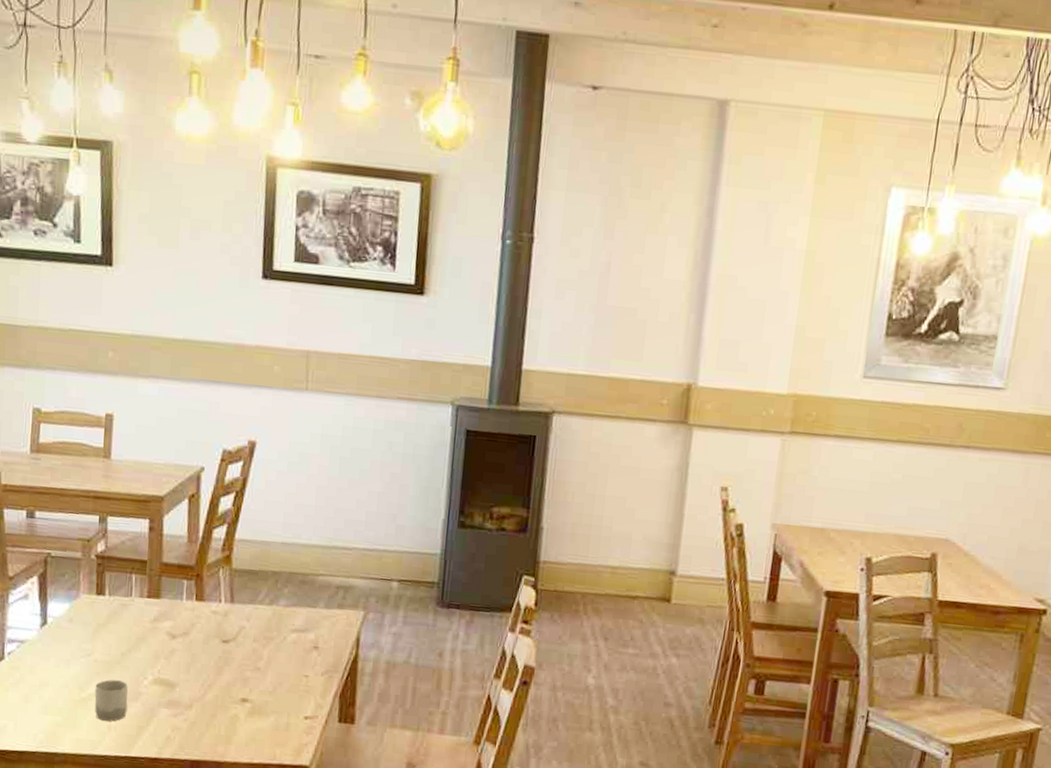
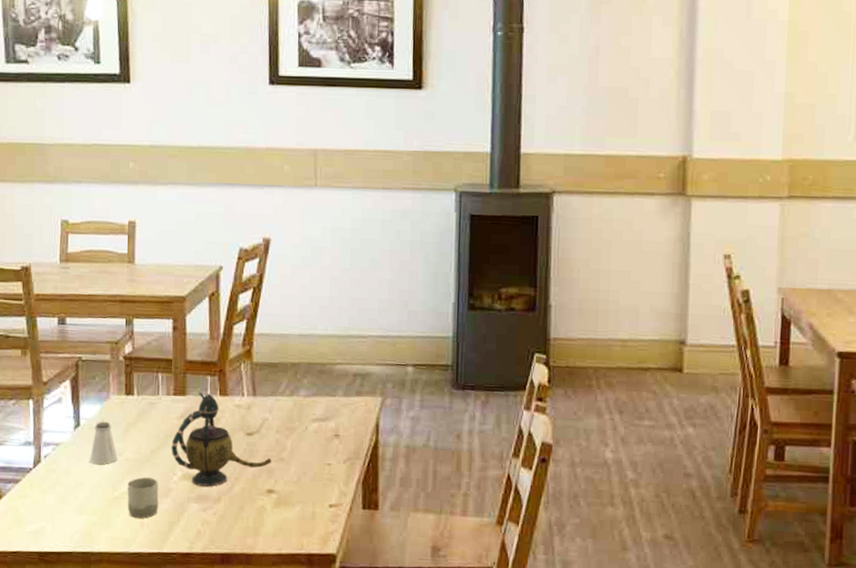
saltshaker: none [57,620,86,665] -> present [90,421,117,464]
teapot: none [142,596,247,693] -> present [171,392,272,487]

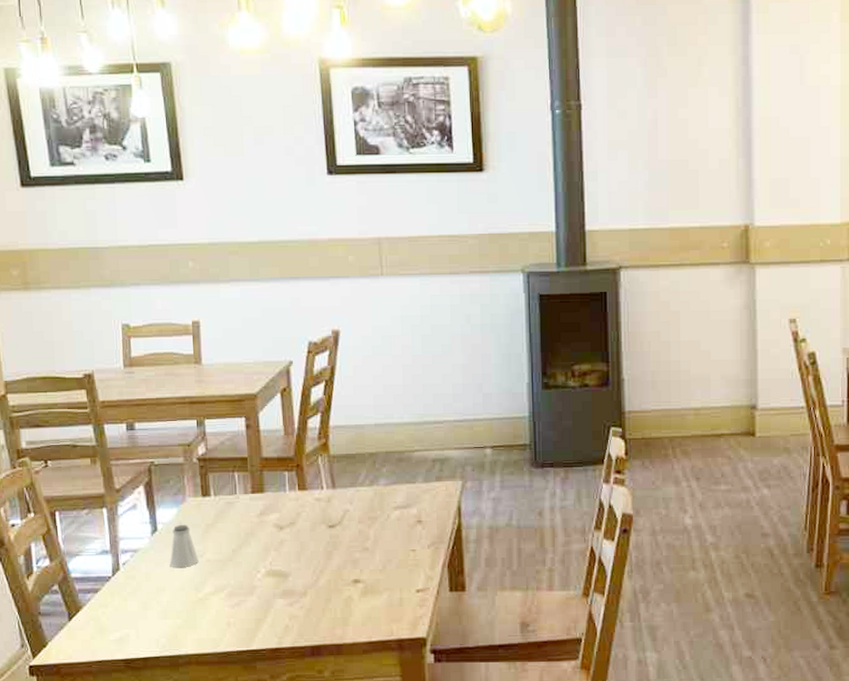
cup: present [127,477,159,519] -> none [210,577,244,618]
teapot: present [171,392,272,487] -> none [252,489,356,582]

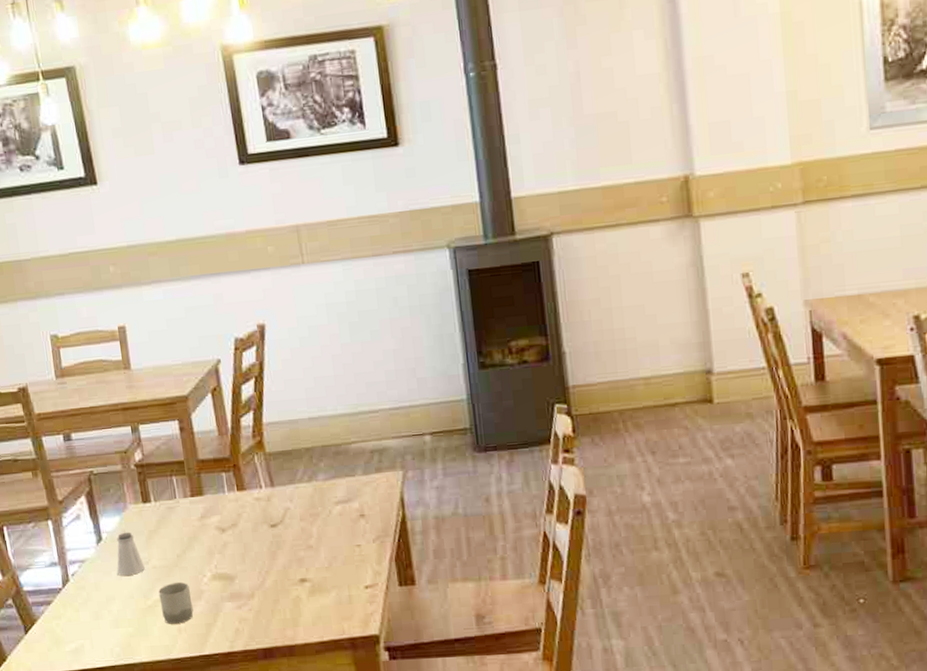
cup: none [210,577,244,618] -> present [158,582,194,624]

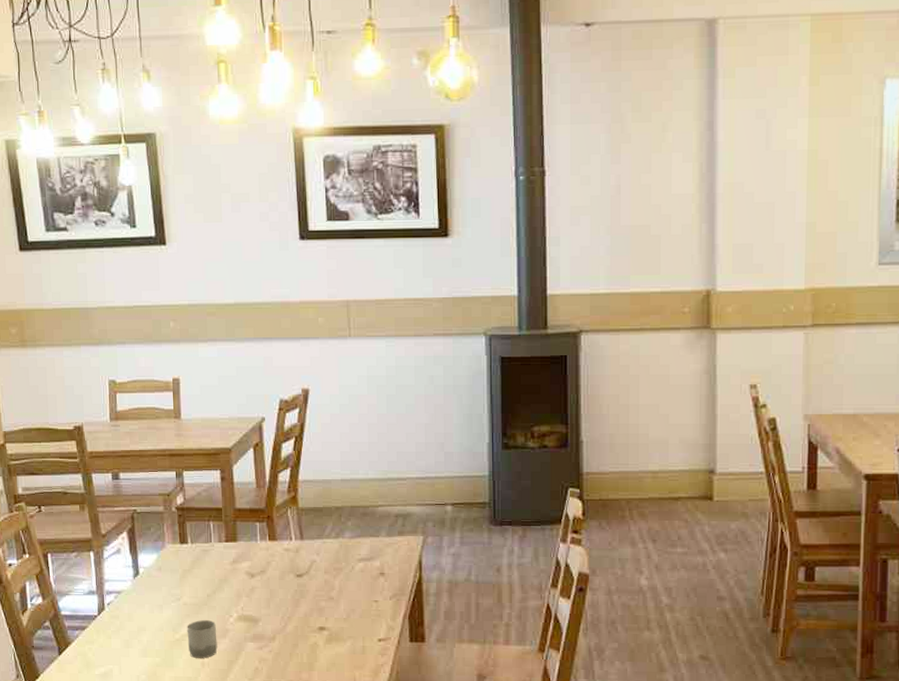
saltshaker: present [117,532,145,576] -> none [150,569,176,609]

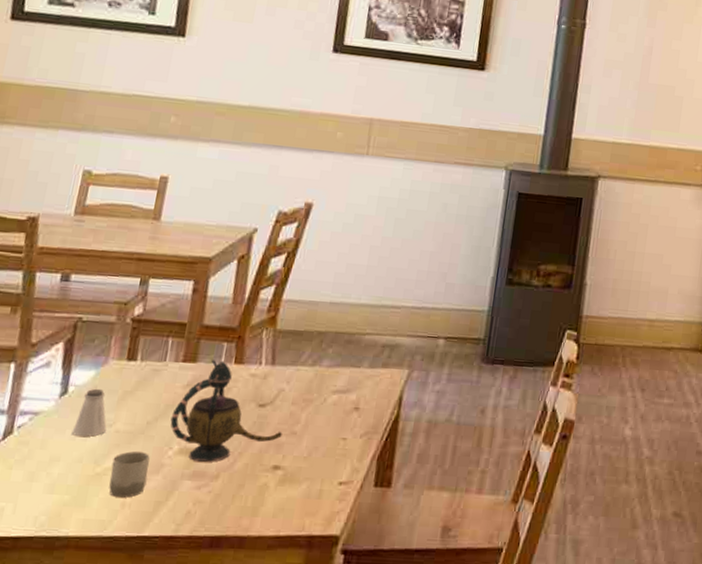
saltshaker: none [150,569,176,609] -> present [73,388,107,437]
teapot: none [226,538,321,627] -> present [170,360,283,463]

